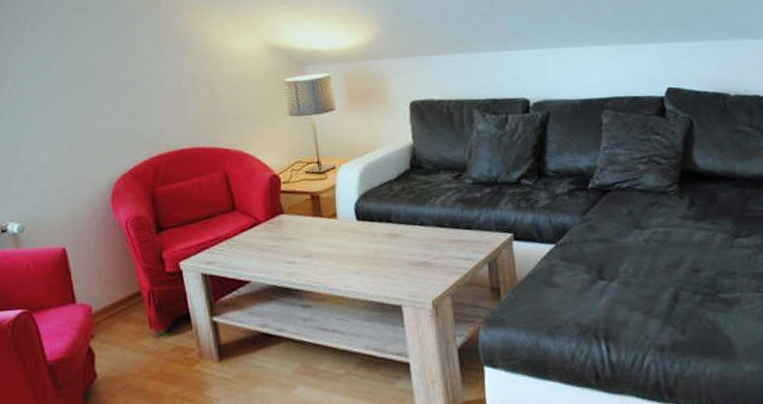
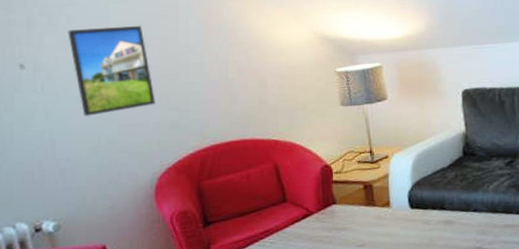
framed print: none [33,35,113,122] -> present [68,26,155,116]

